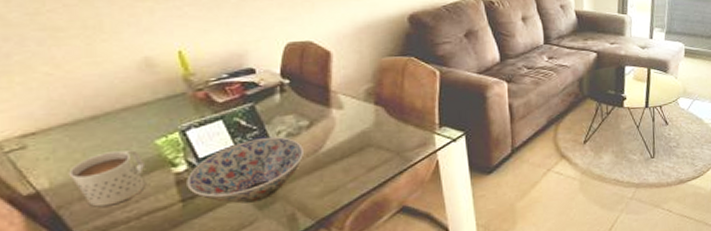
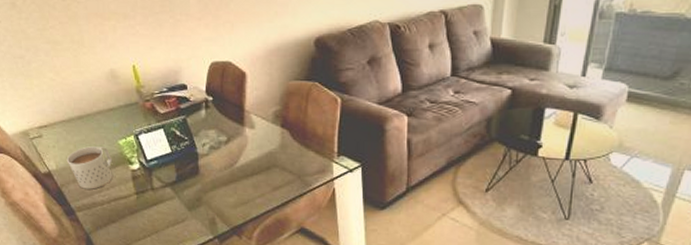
bowl: present [186,137,305,204] -> none [139,148,223,203]

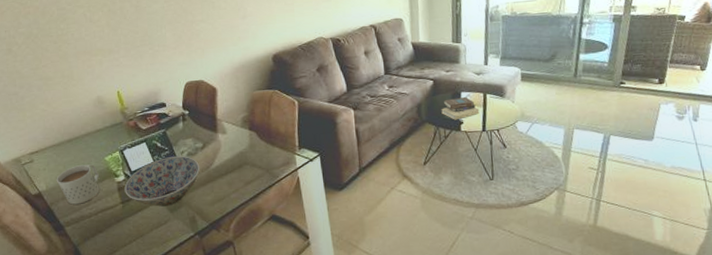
bowl: none [139,148,223,203] -> present [124,156,200,207]
books: none [516,115,565,142] -> present [441,97,480,120]

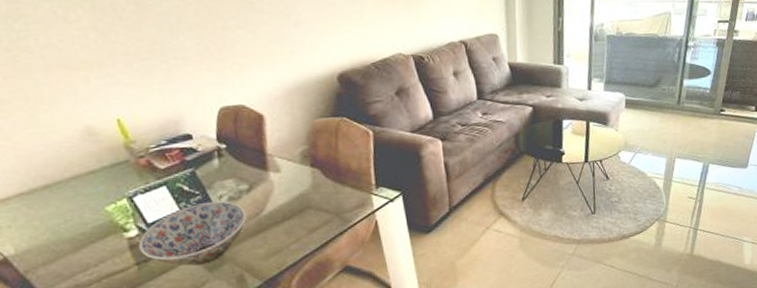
mug: present [56,164,100,205] -> none [30,217,101,271]
books: present [441,97,480,120] -> none [541,125,582,151]

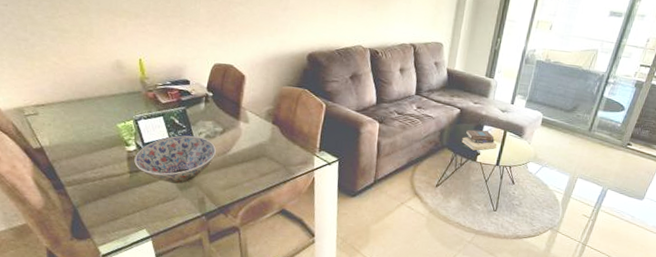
books: none [541,125,582,151] -> present [462,129,497,151]

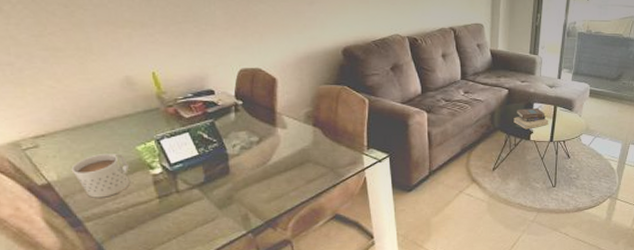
mug: none [61,127,110,167] -> present [71,154,130,198]
bowl: present [134,135,217,184] -> none [162,150,255,203]

